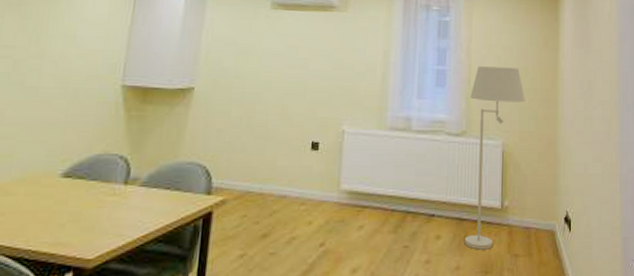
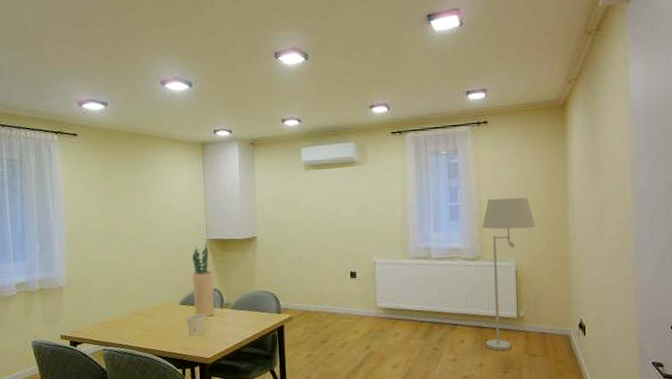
mug: none [65,191,107,226] -> present [186,313,212,337]
vase: none [82,88,124,198] -> present [192,241,215,318]

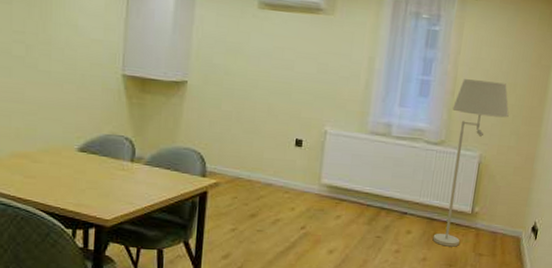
mug: present [186,313,212,337] -> none [84,165,118,193]
vase: present [192,241,215,318] -> none [96,77,125,171]

